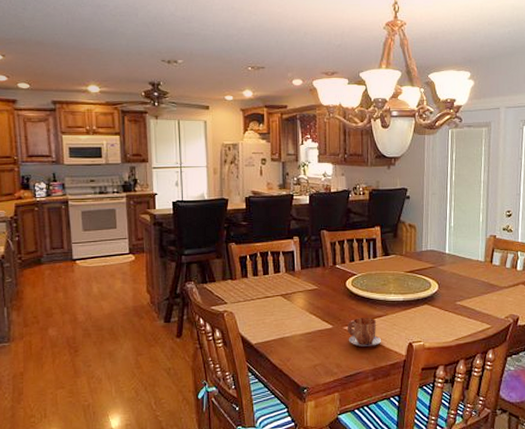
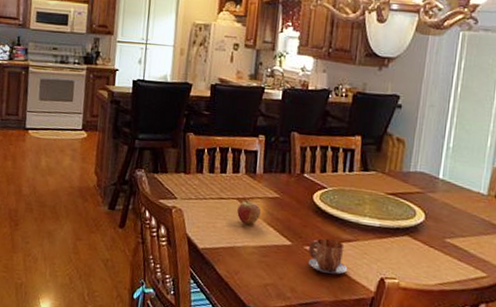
fruit: none [282,295,304,316] -> present [237,199,262,225]

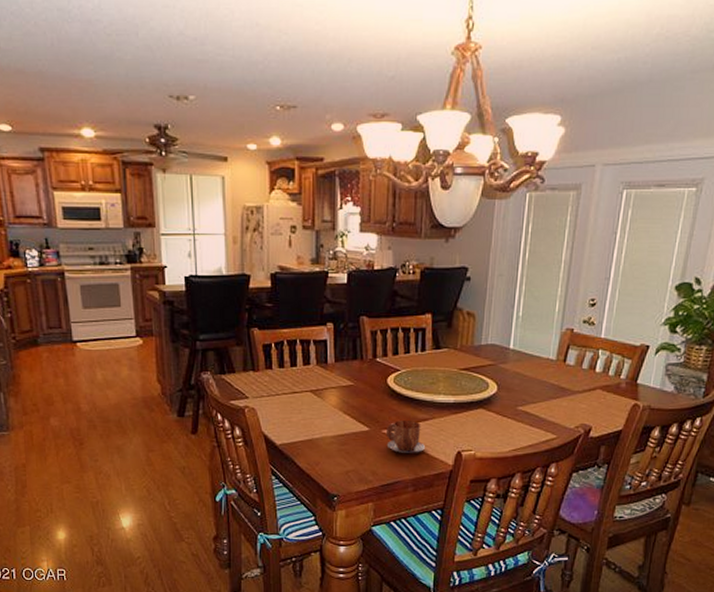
fruit: present [237,199,262,225] -> none [312,391,337,415]

